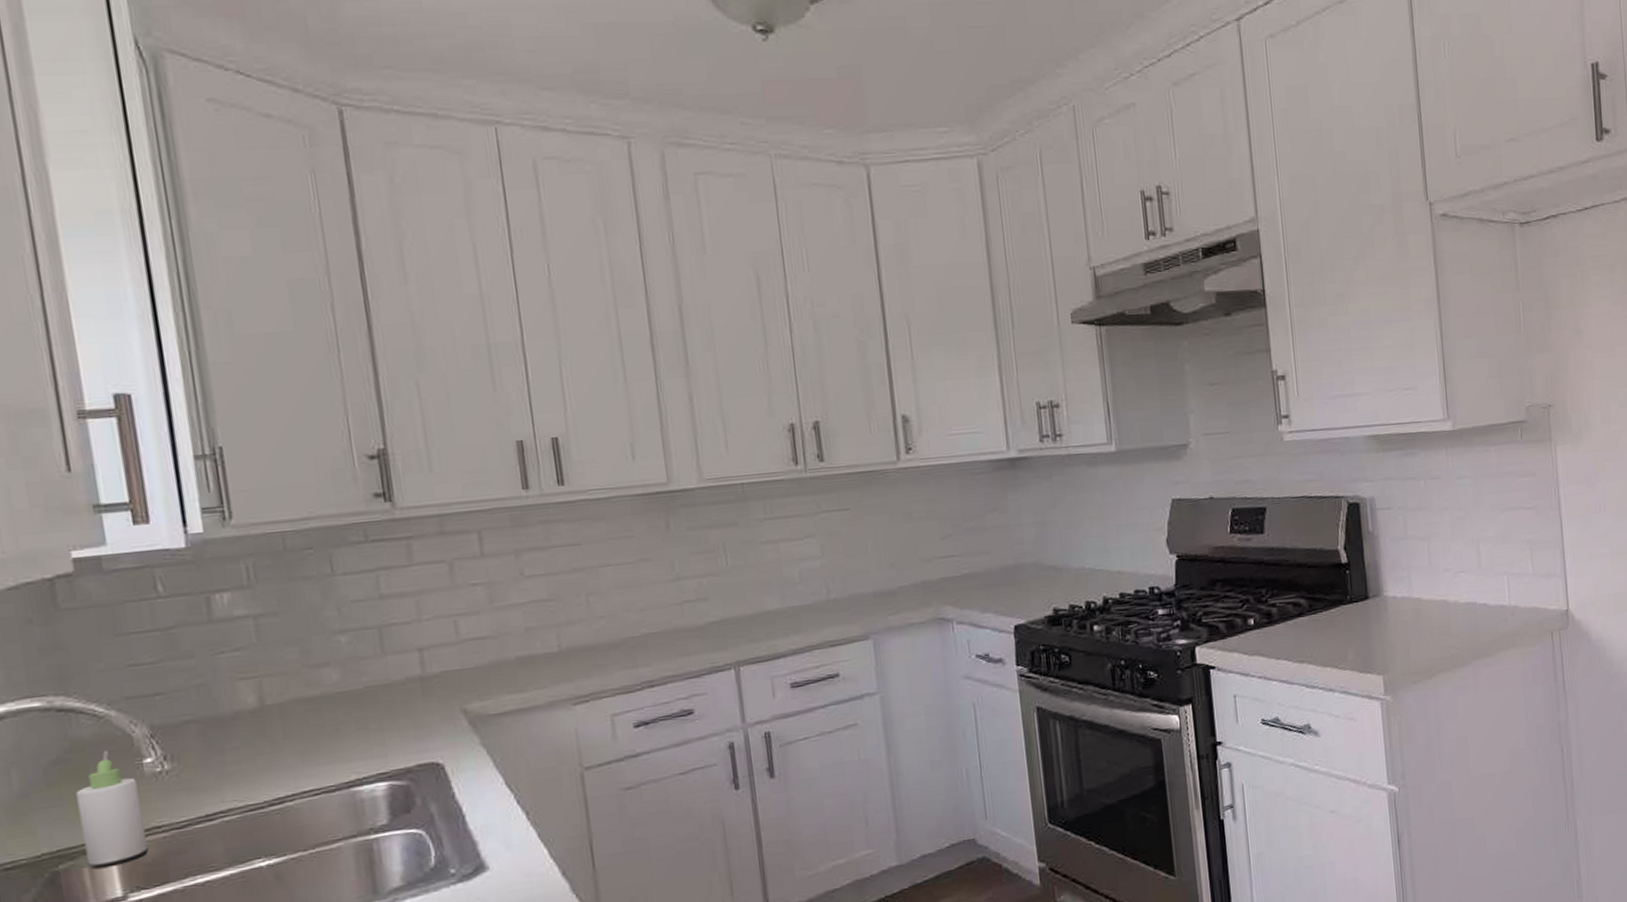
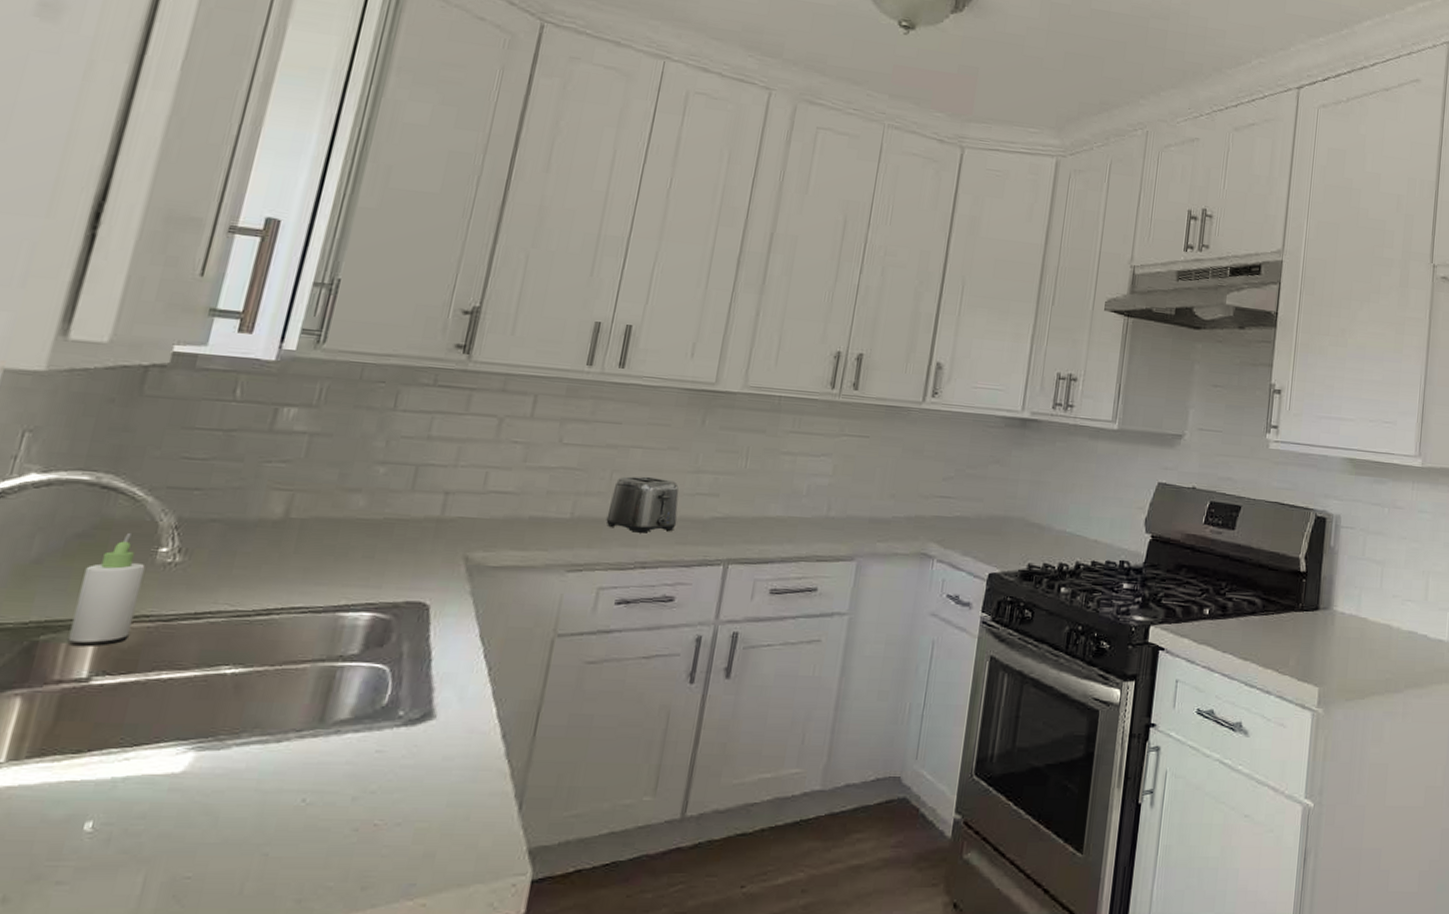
toaster: none [594,593,673,653] -> present [606,476,680,533]

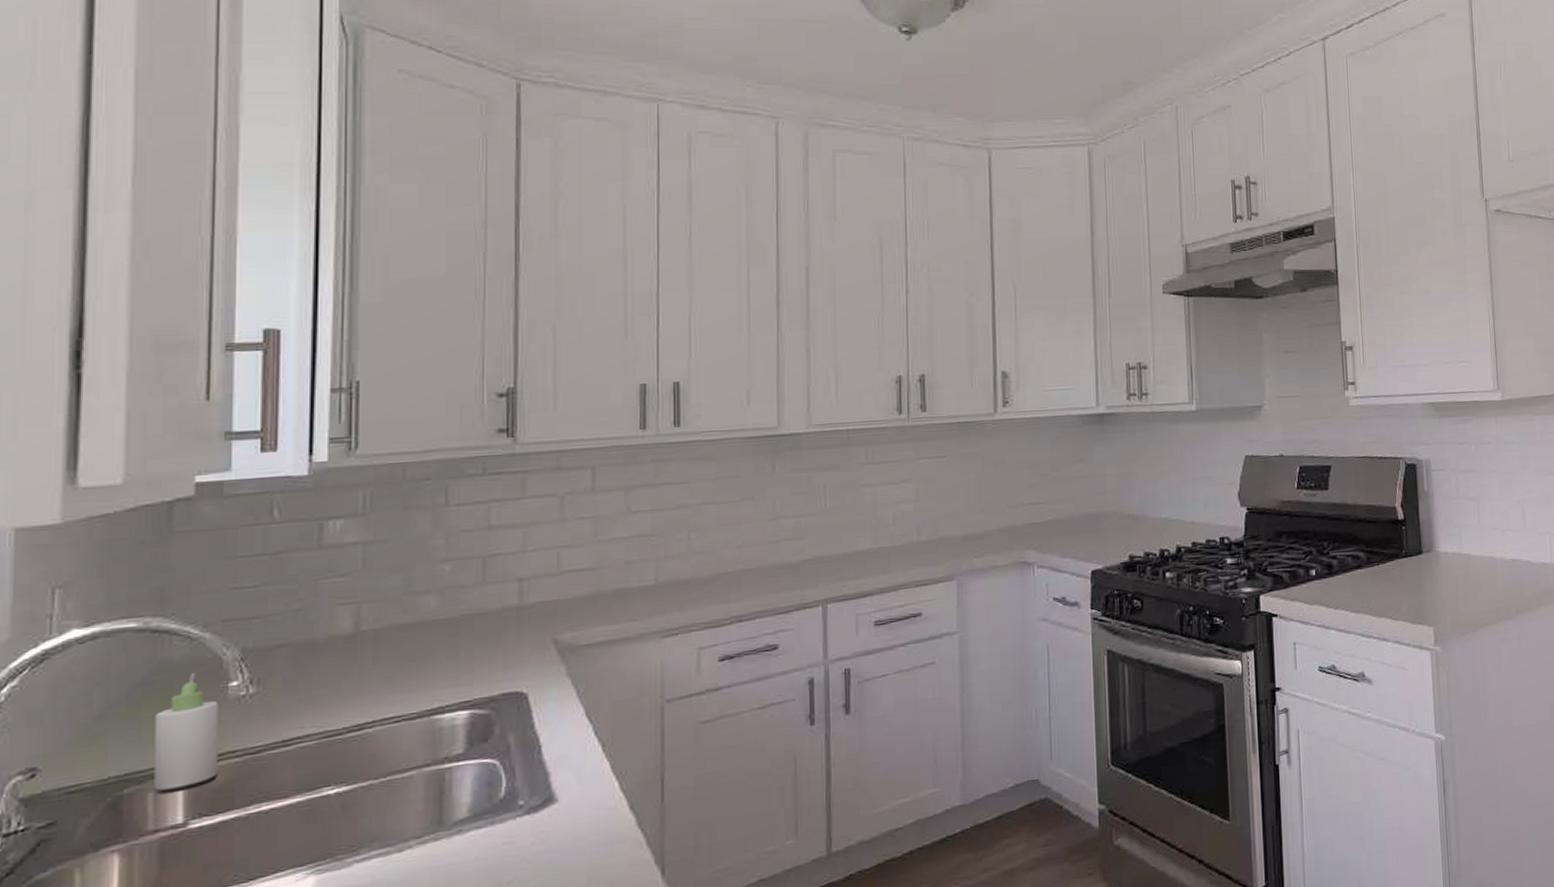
toaster: present [606,476,680,533] -> none [692,530,766,588]

